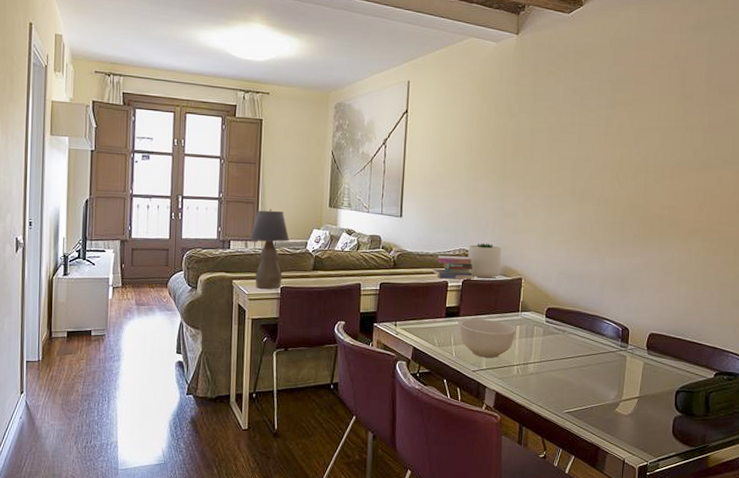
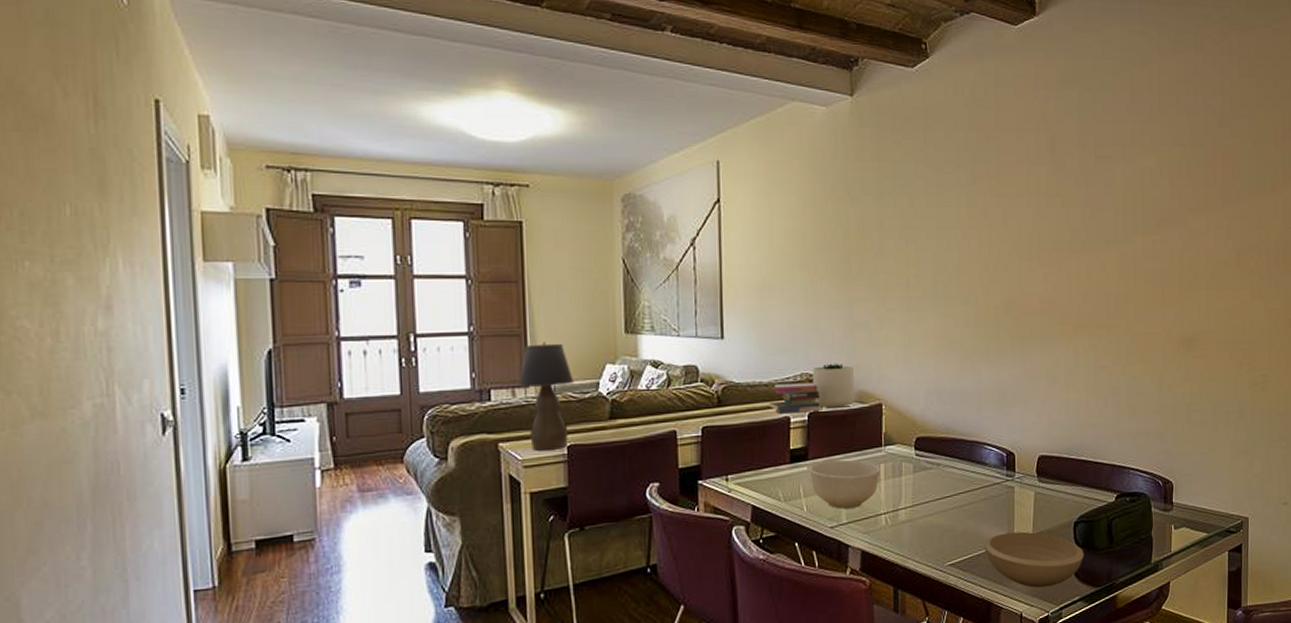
bowl: none [596,392,683,441] -> present [983,531,1084,588]

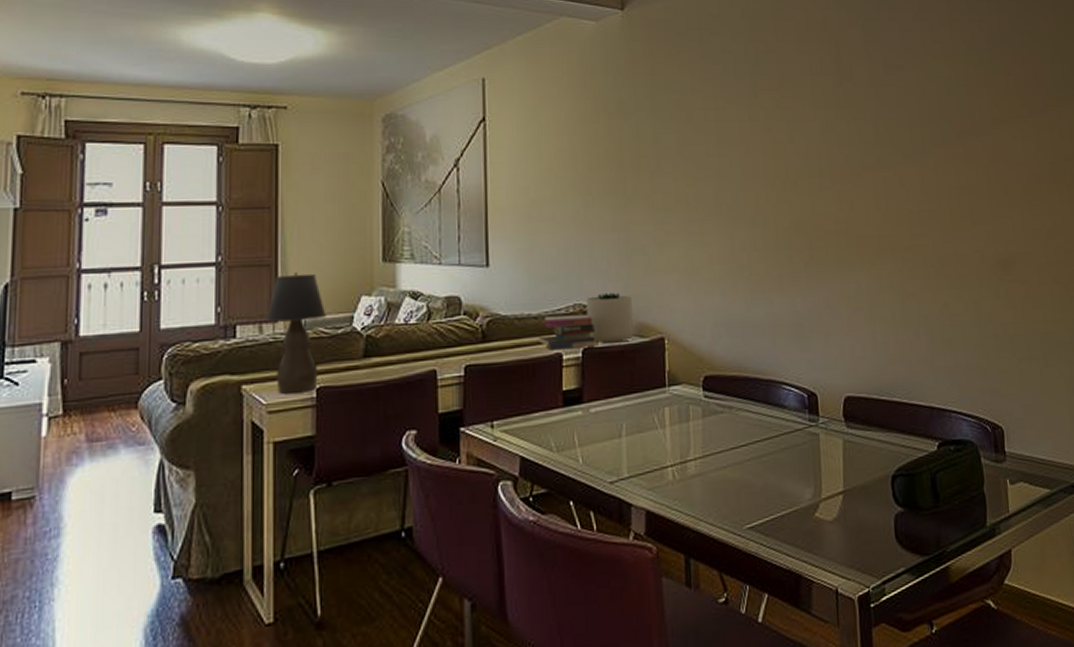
bowl: present [809,459,880,509] -> none [584,402,665,461]
bowl: present [983,531,1084,588] -> none [787,487,906,557]

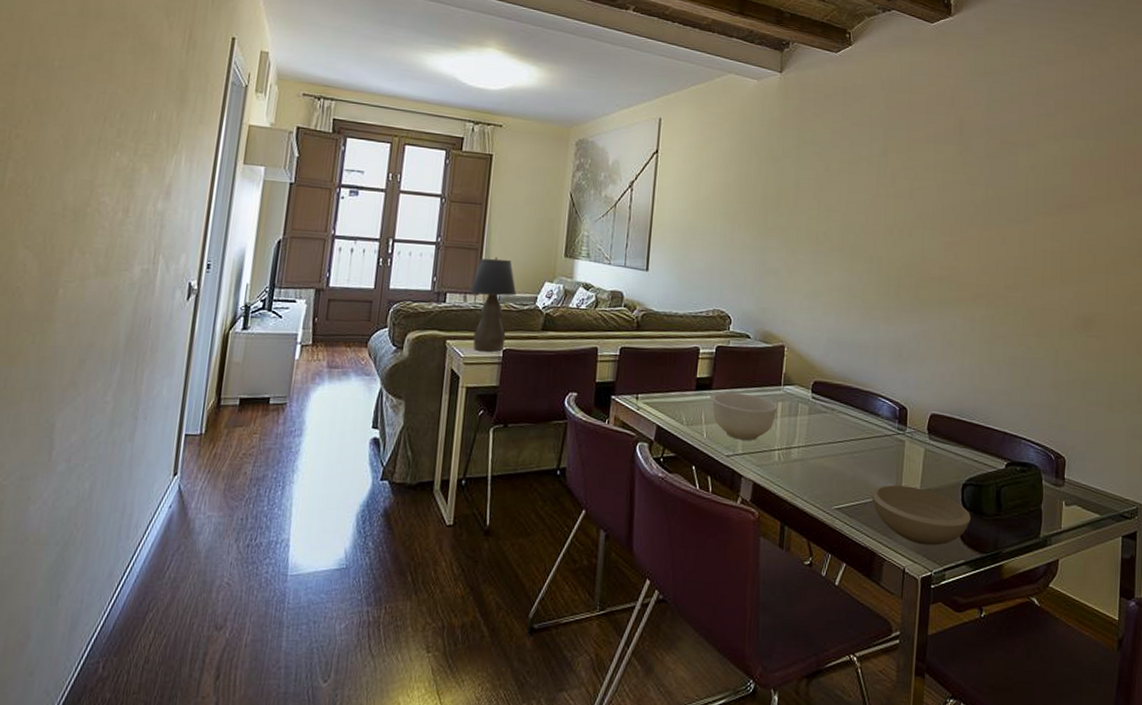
books: present [539,314,595,350] -> none [682,316,728,346]
bowl: none [584,402,665,461] -> present [712,392,778,440]
planter: present [586,292,634,342] -> none [723,303,762,344]
bowl: none [787,487,906,557] -> present [871,485,971,546]

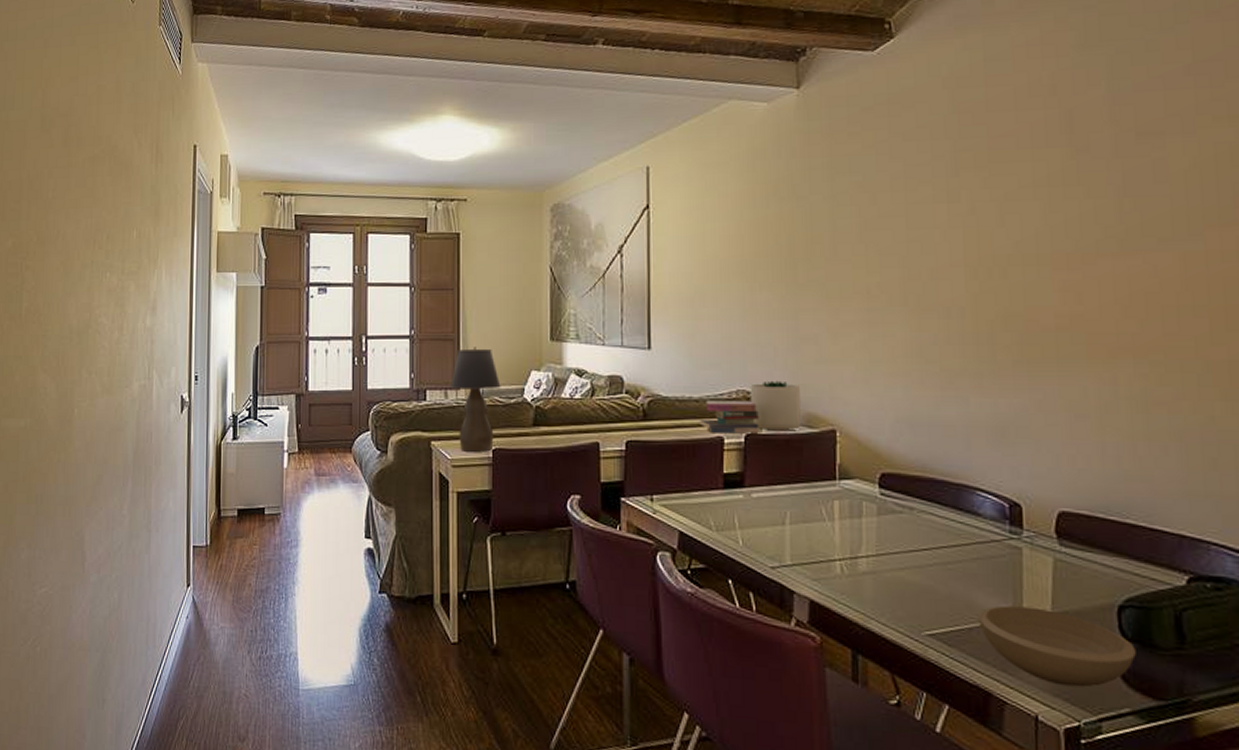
books: none [682,316,728,346] -> present [700,400,759,434]
bowl: present [712,392,778,440] -> none [746,490,834,548]
planter: none [723,303,762,344] -> present [750,380,802,430]

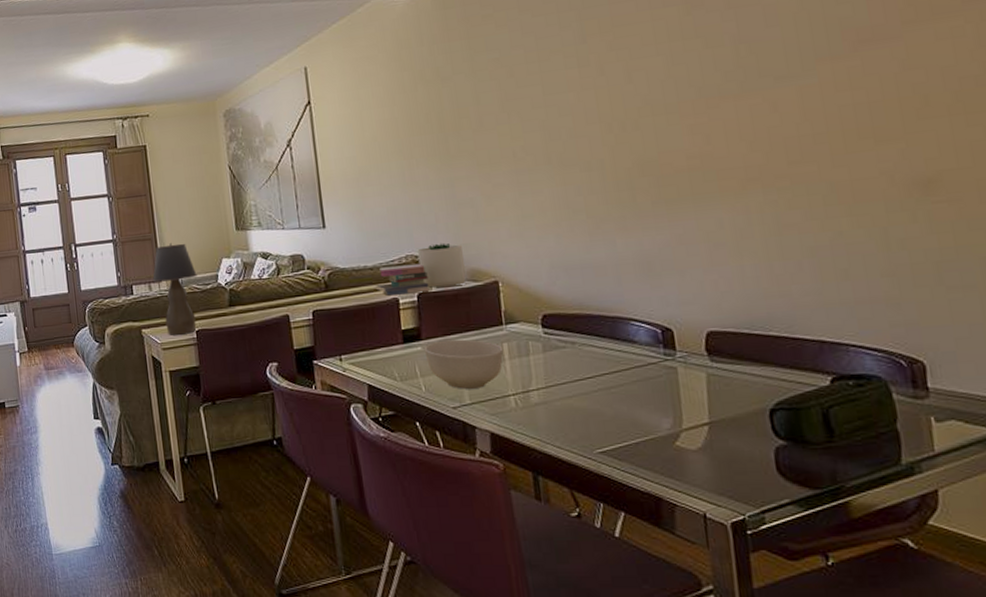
bowl: none [746,490,834,548] -> present [424,339,504,389]
bowl: present [977,605,1136,688] -> none [642,418,790,485]

